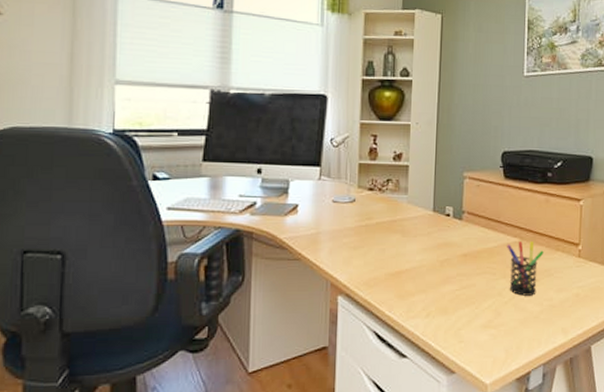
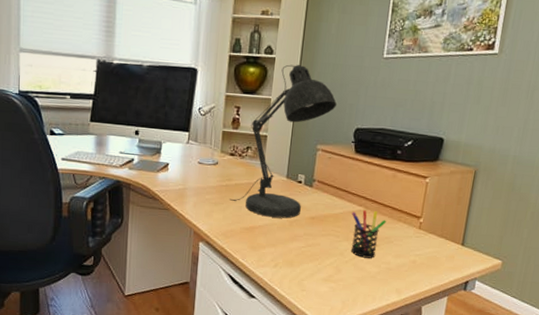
desk lamp: none [371,87,481,258] -> present [230,64,338,219]

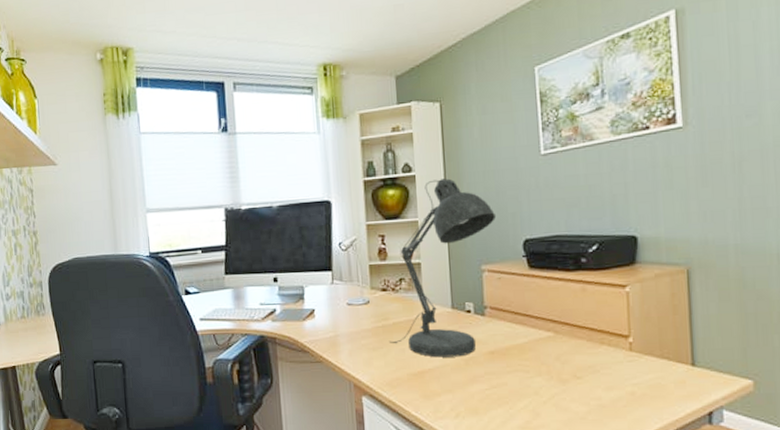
pen holder: present [350,210,386,258] -> none [539,335,585,395]

